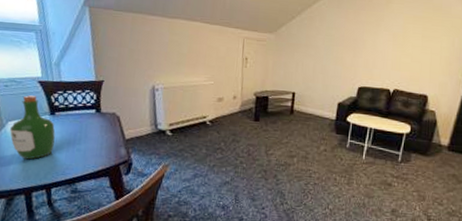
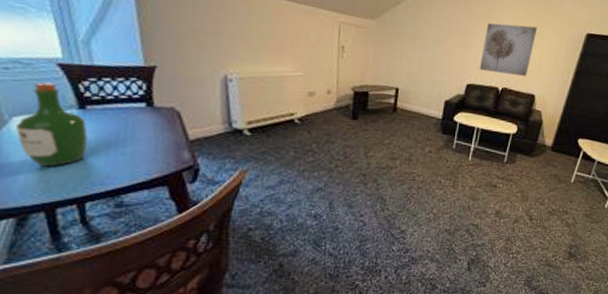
wall art: none [370,29,427,79] -> present [479,23,537,77]

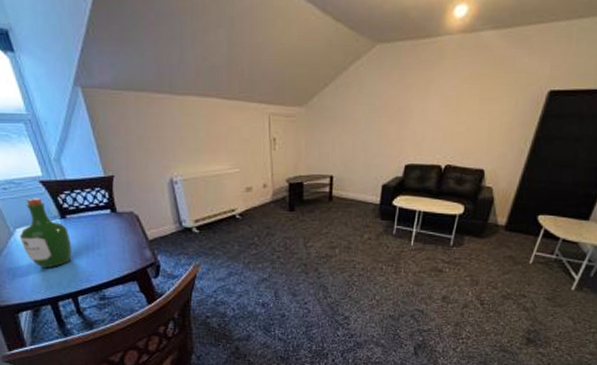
wall art: present [479,23,537,77] -> none [418,91,485,151]

